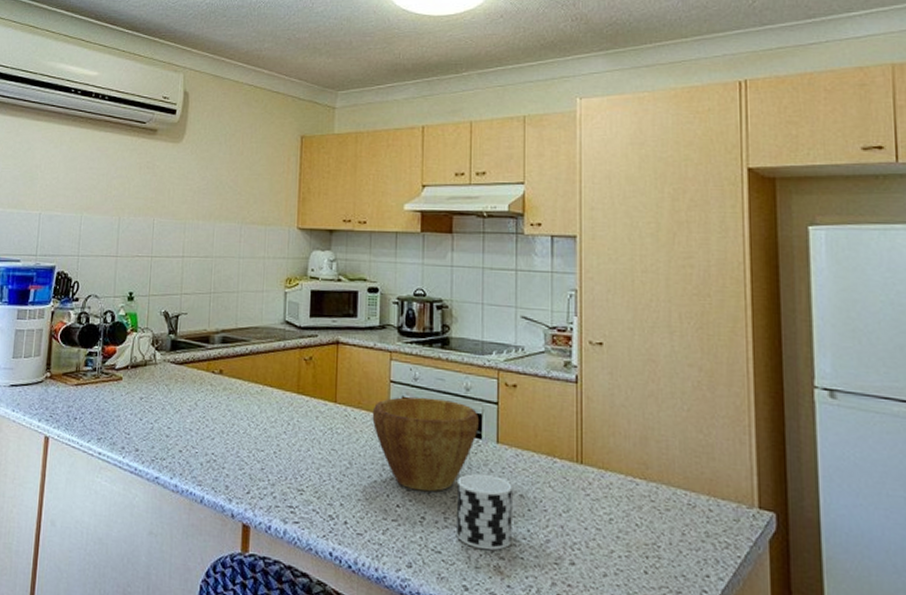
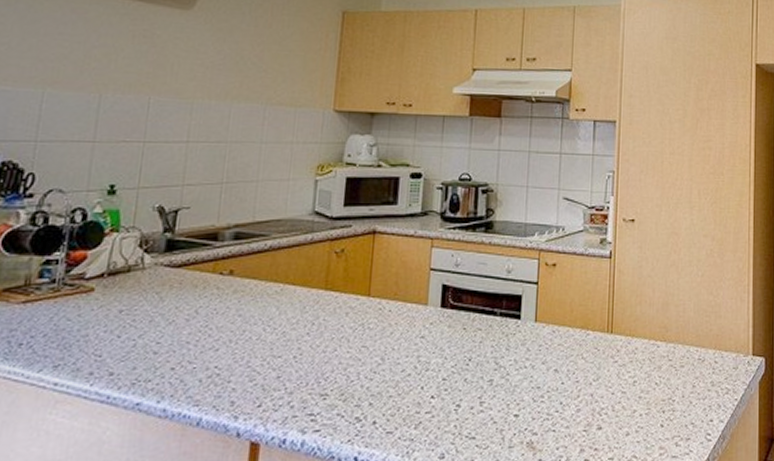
bowl: present [372,396,479,492] -> none [409,283,519,379]
cup: present [457,474,512,551] -> none [492,354,548,429]

